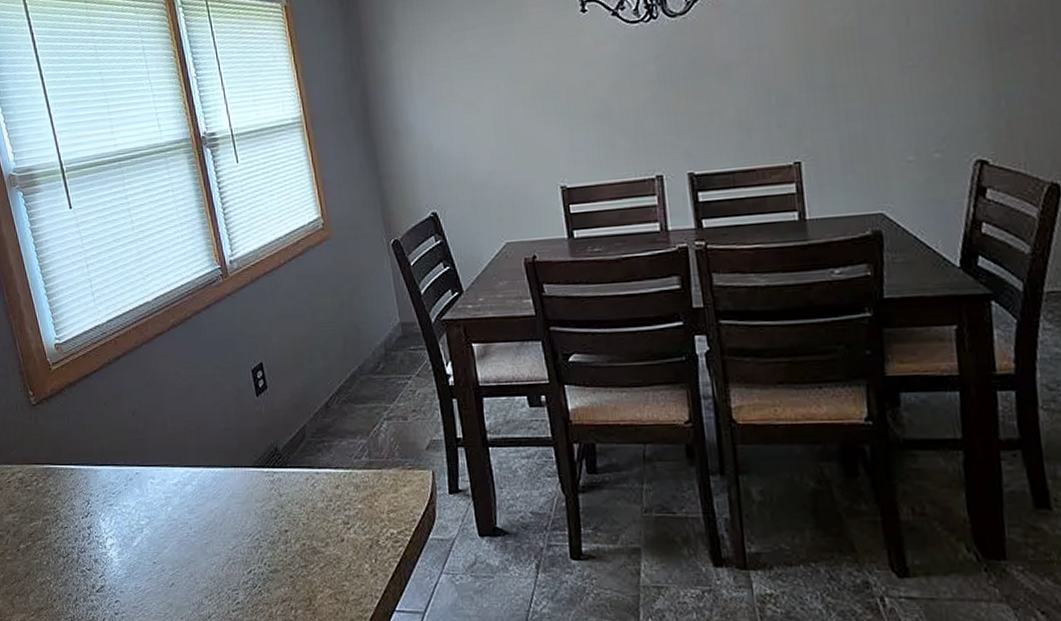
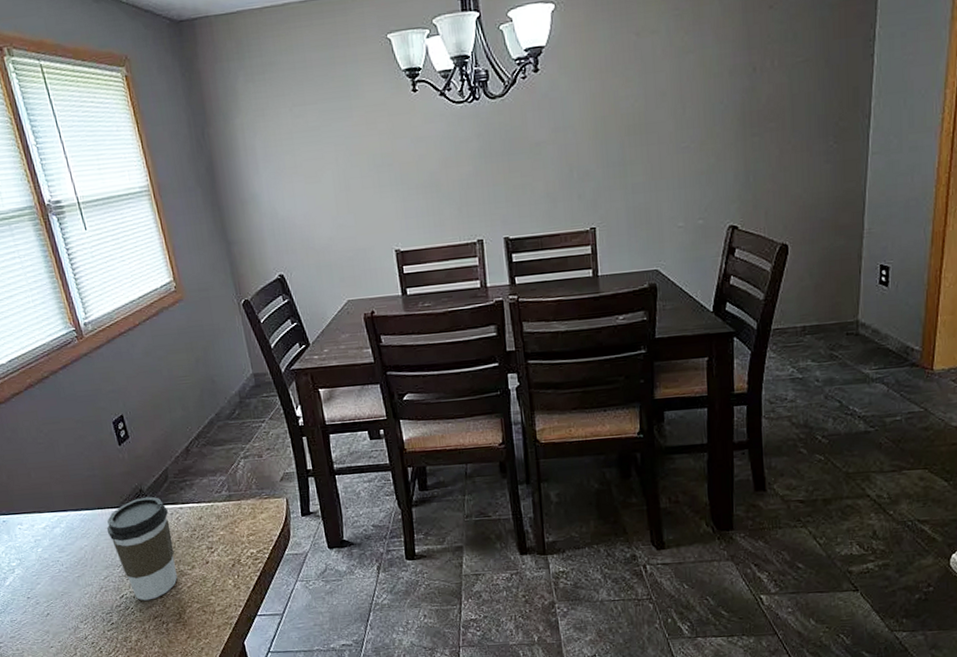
coffee cup: none [238,457,309,579] -> present [106,496,177,601]

